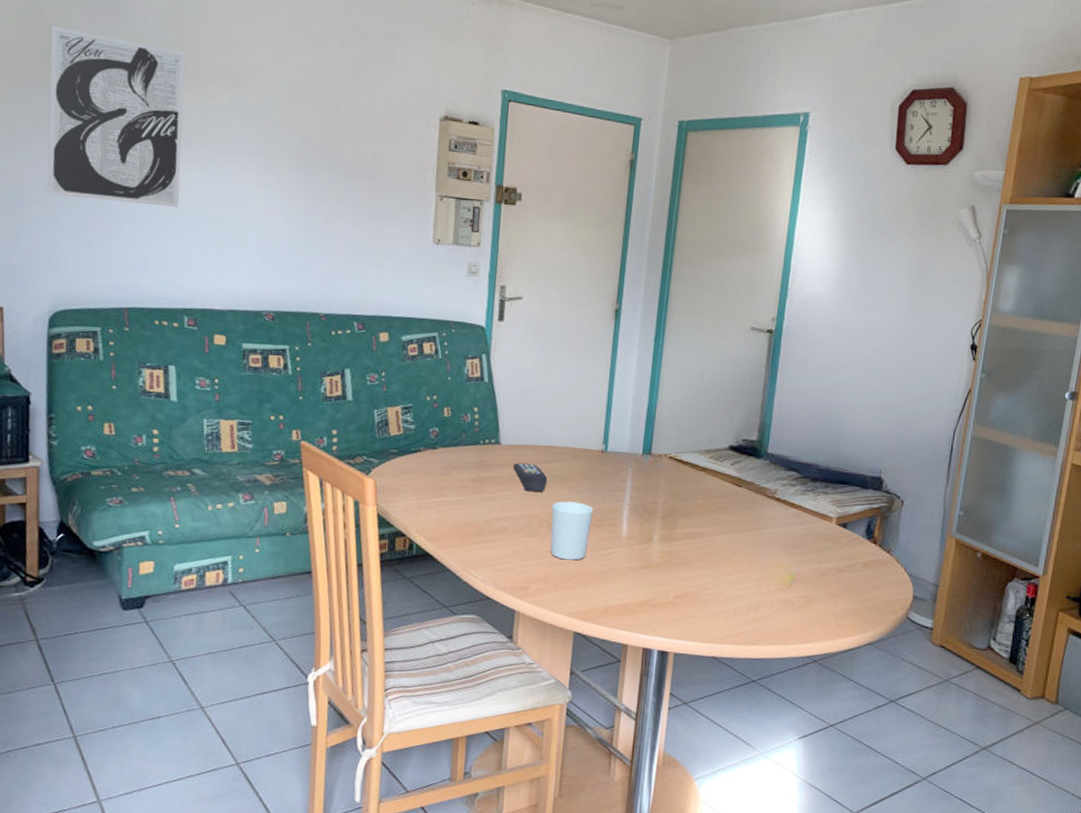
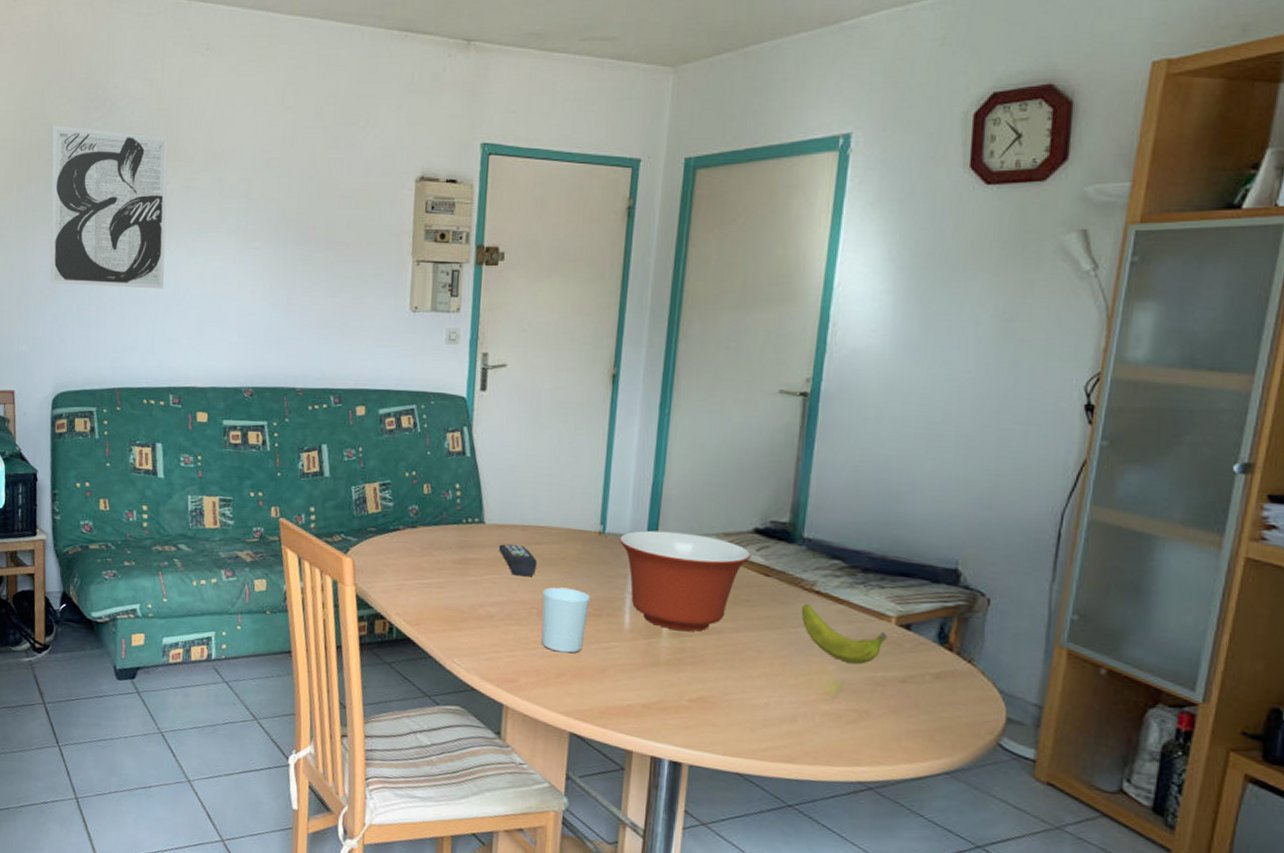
mixing bowl: none [618,448,727,537] -> present [618,530,752,632]
banana: none [765,509,829,559] -> present [801,604,887,665]

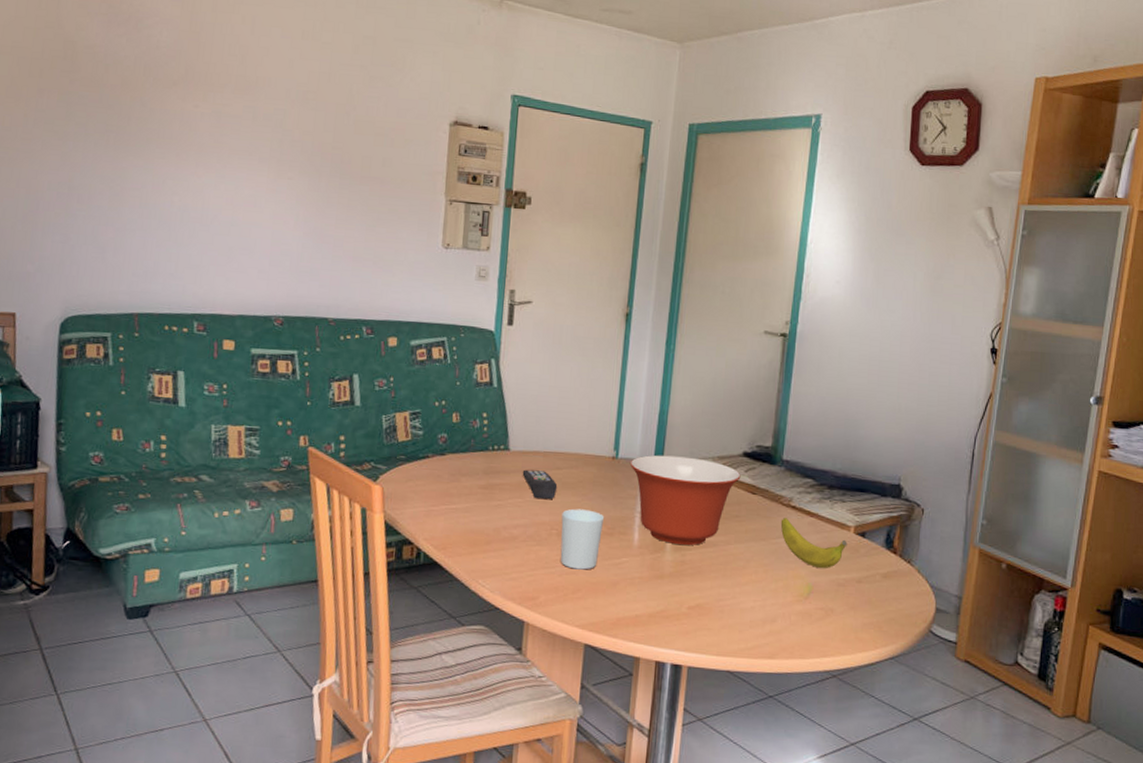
wall art: present [50,124,168,289] -> none [61,35,199,214]

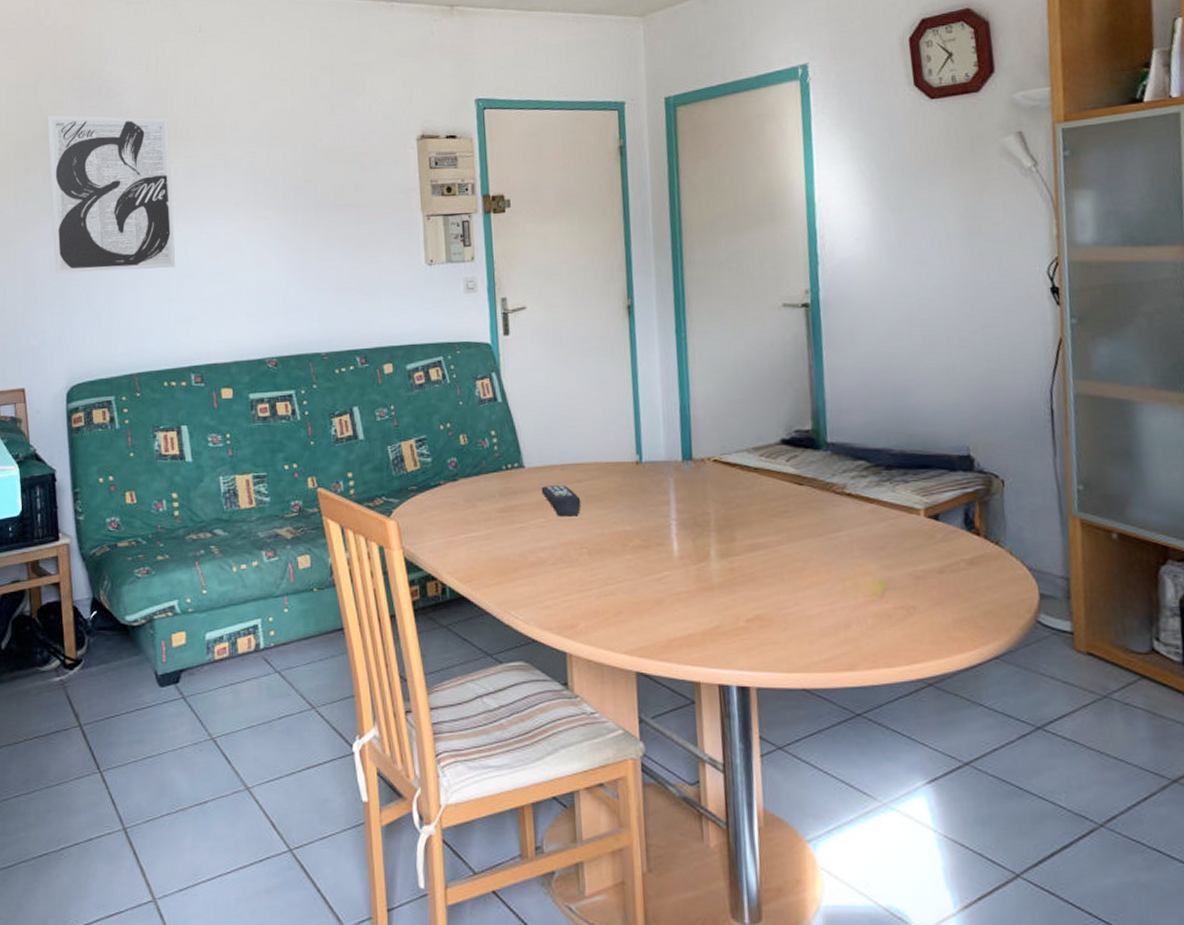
wall art: none [61,35,199,214] -> present [47,115,176,273]
cup: present [560,508,605,570] -> none [590,522,638,590]
mixing bowl: present [629,455,741,546] -> none [655,452,783,551]
banana: present [780,518,848,569] -> none [836,508,920,562]

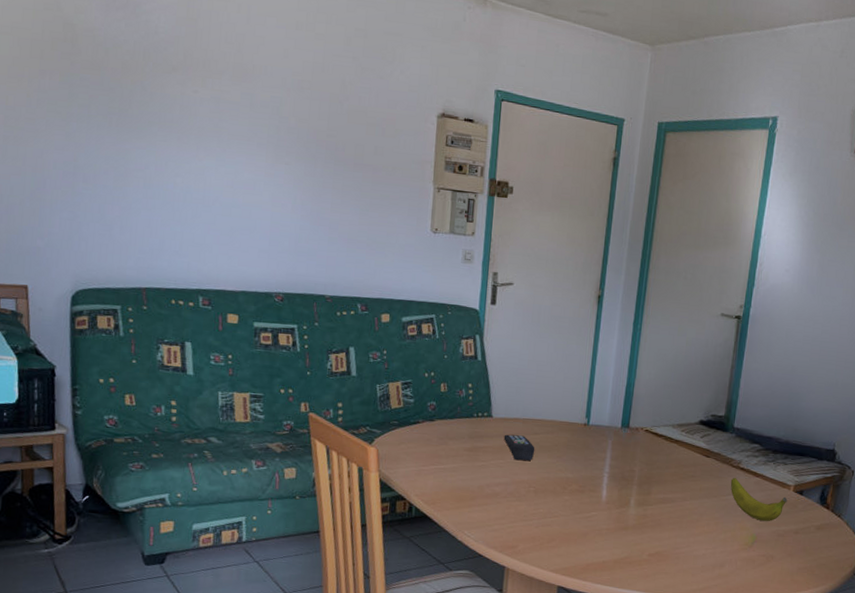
wall art: present [47,115,176,273] -> none [67,18,197,195]
banana: none [836,508,920,562] -> present [730,478,788,522]

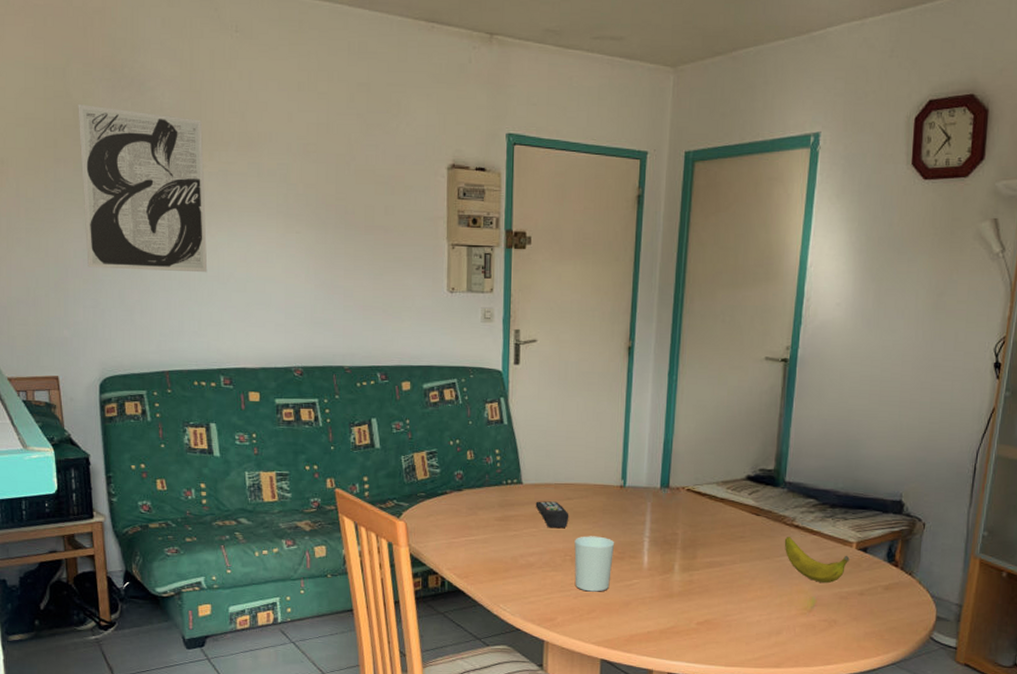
wall art: none [67,18,197,195] -> present [78,103,208,273]
cup: none [537,469,577,523] -> present [574,536,615,592]

